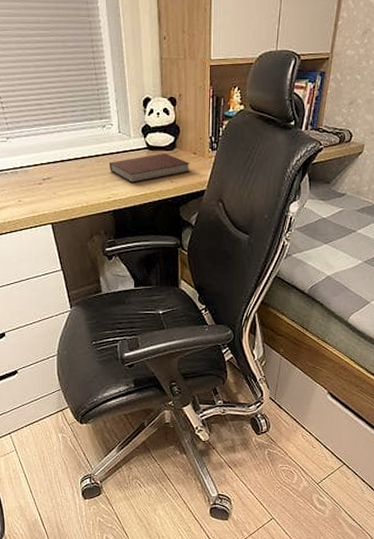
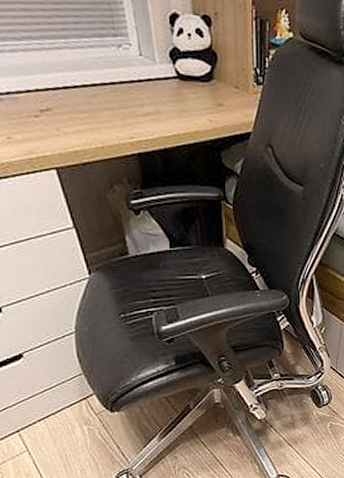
notebook: present [109,153,190,183] -> none [128,85,232,120]

